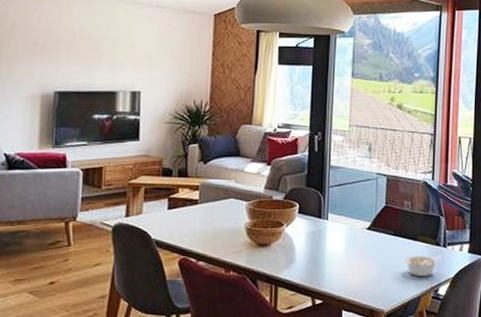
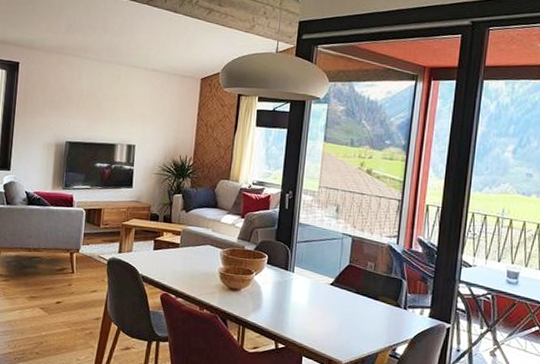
legume: present [404,255,442,276] -> none [364,313,402,335]

